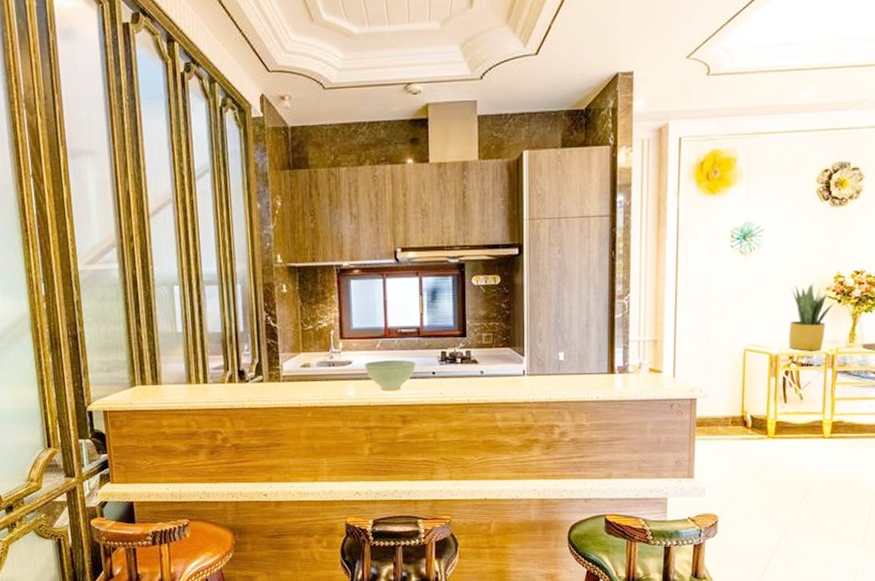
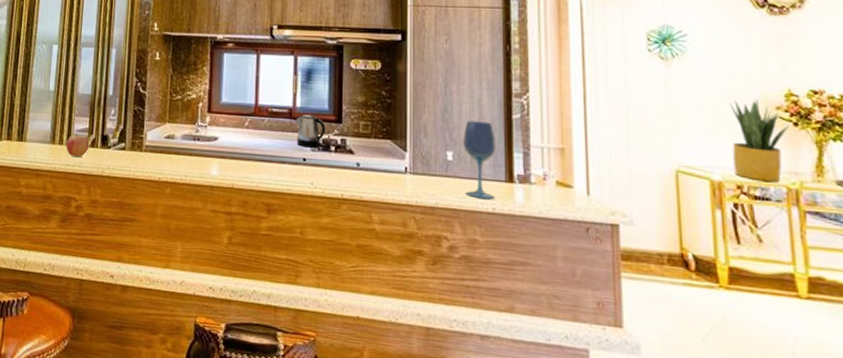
fruit: none [203,371,227,394] -> present [65,133,90,158]
bowl: present [364,359,416,392] -> none [230,139,286,175]
kettle: none [424,332,451,362] -> present [296,114,325,148]
wineglass: none [572,323,602,391] -> present [462,121,497,200]

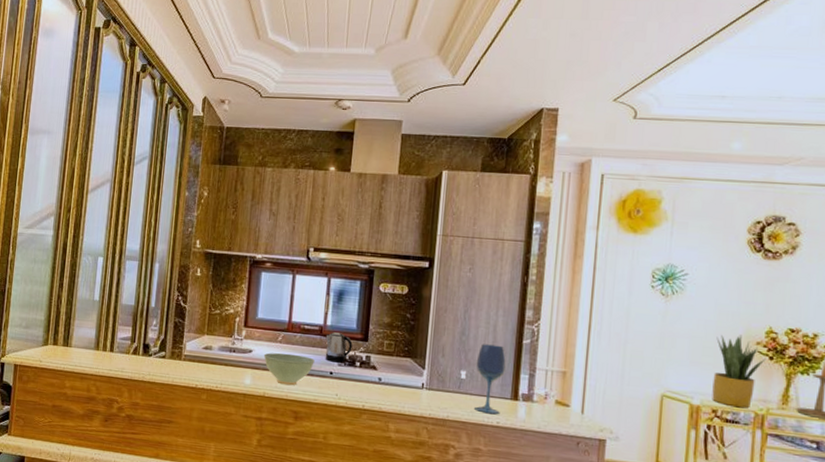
fruit: present [65,133,90,158] -> none [109,341,132,364]
bowl: none [230,139,286,175] -> present [263,352,315,386]

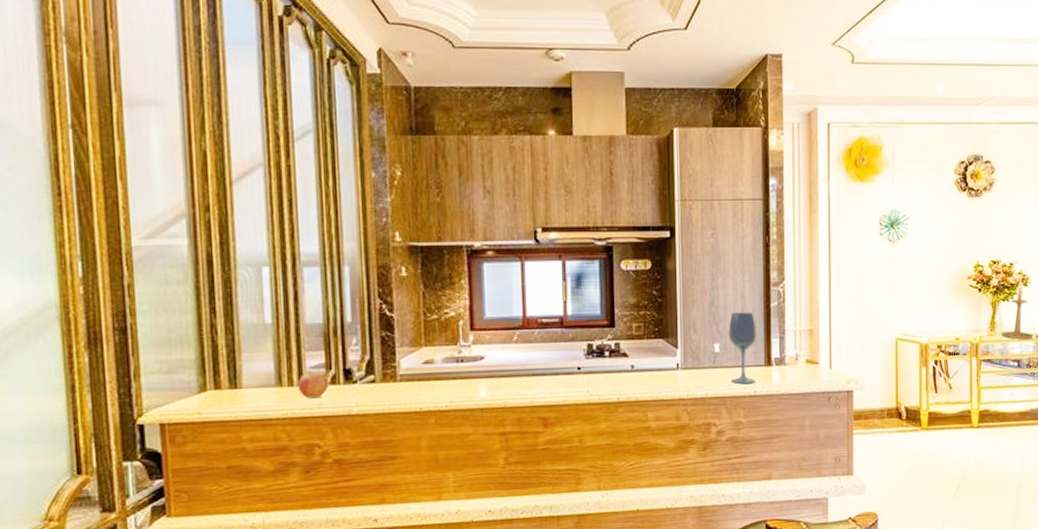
fruit: none [109,341,132,364] -> present [297,371,329,399]
bowl: present [263,352,315,386] -> none [498,353,559,391]
kettle: present [325,332,353,363] -> none [567,322,599,356]
planter: present [712,334,766,409] -> none [936,271,976,340]

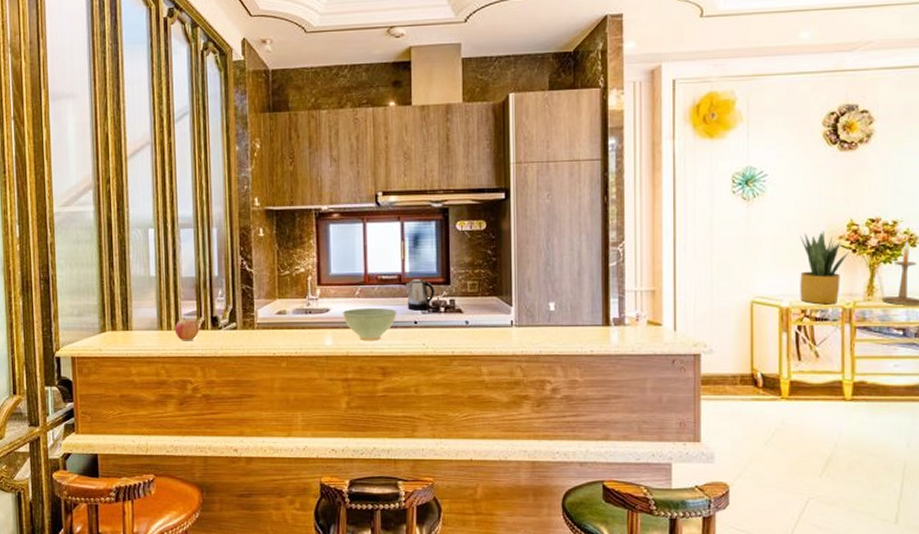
bowl: none [498,353,559,391] -> present [342,307,397,341]
kettle: none [567,322,599,356] -> present [405,279,435,311]
wineglass: present [728,312,758,385] -> none [564,271,595,344]
planter: none [936,271,976,340] -> present [800,231,849,305]

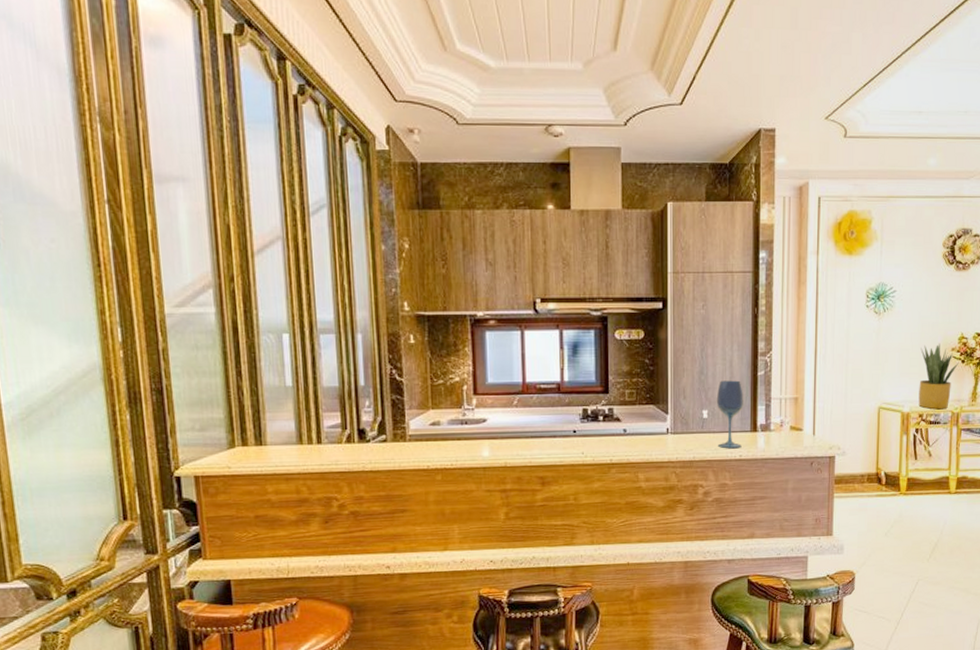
fruit: present [174,317,199,341] -> none [316,430,345,456]
bowl: present [342,307,397,341] -> none [499,417,556,451]
kettle: present [405,279,435,311] -> none [564,388,593,420]
wineglass: none [564,271,595,344] -> present [716,380,745,449]

